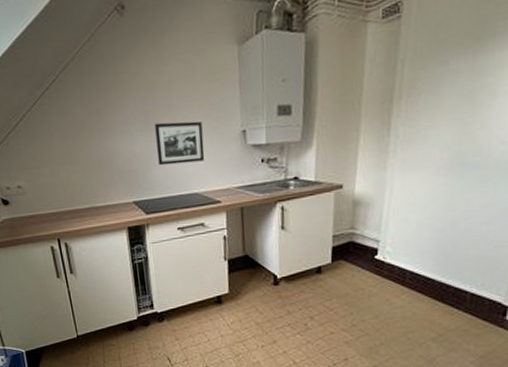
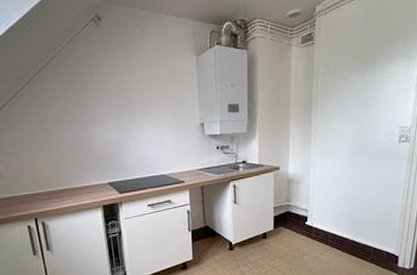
picture frame: present [155,121,205,166] -> none [127,115,171,152]

